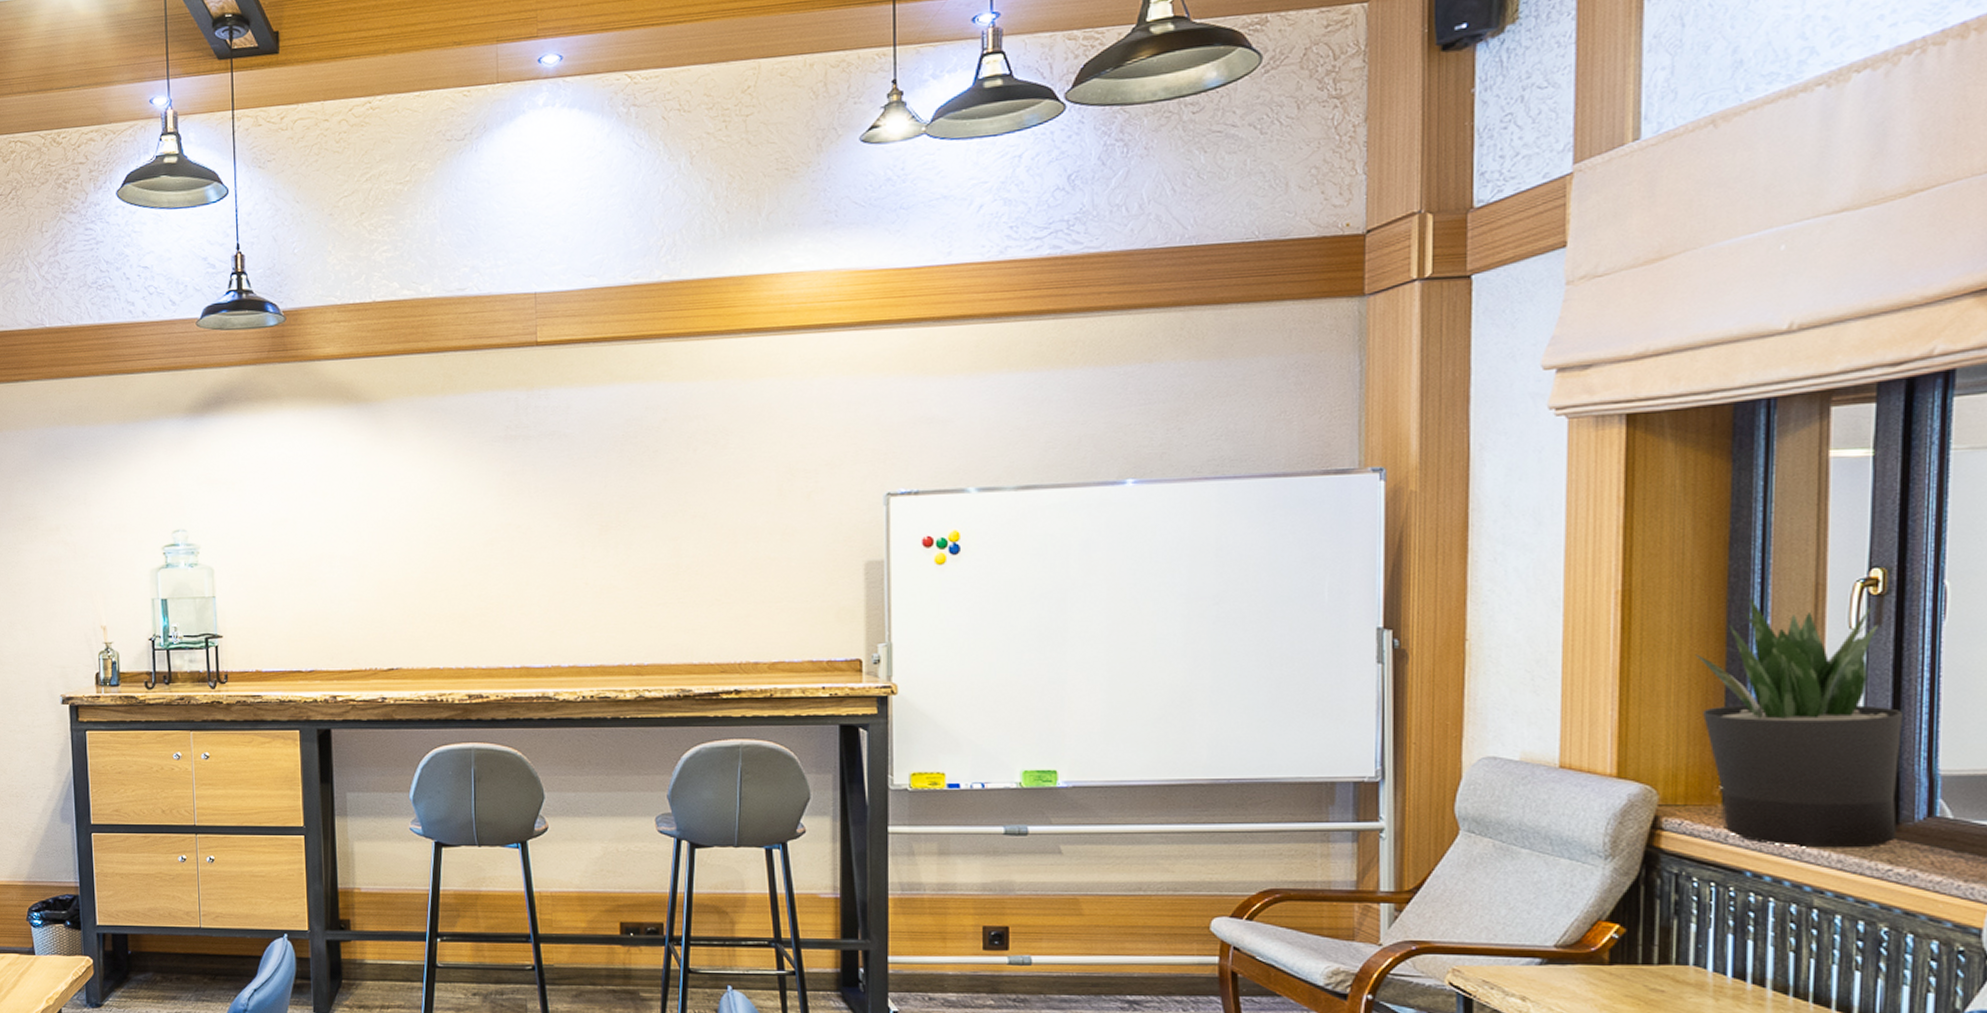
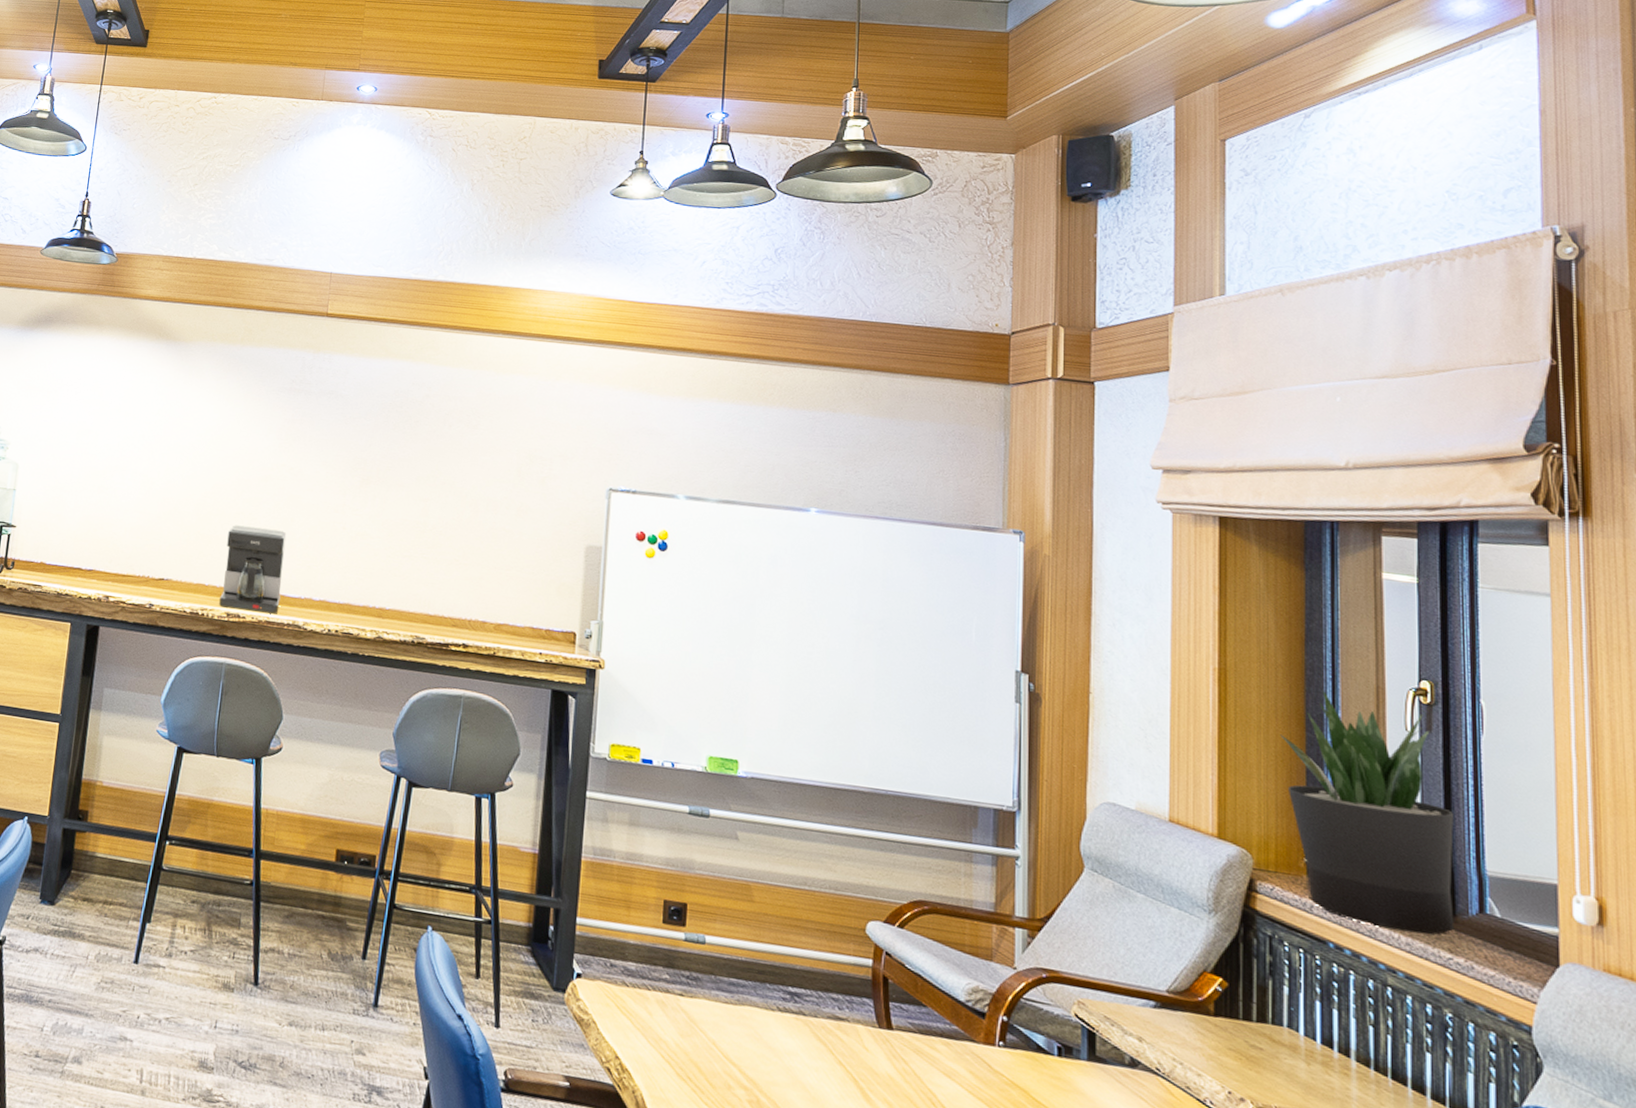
coffee maker: none [457,597,525,689] -> present [219,525,287,614]

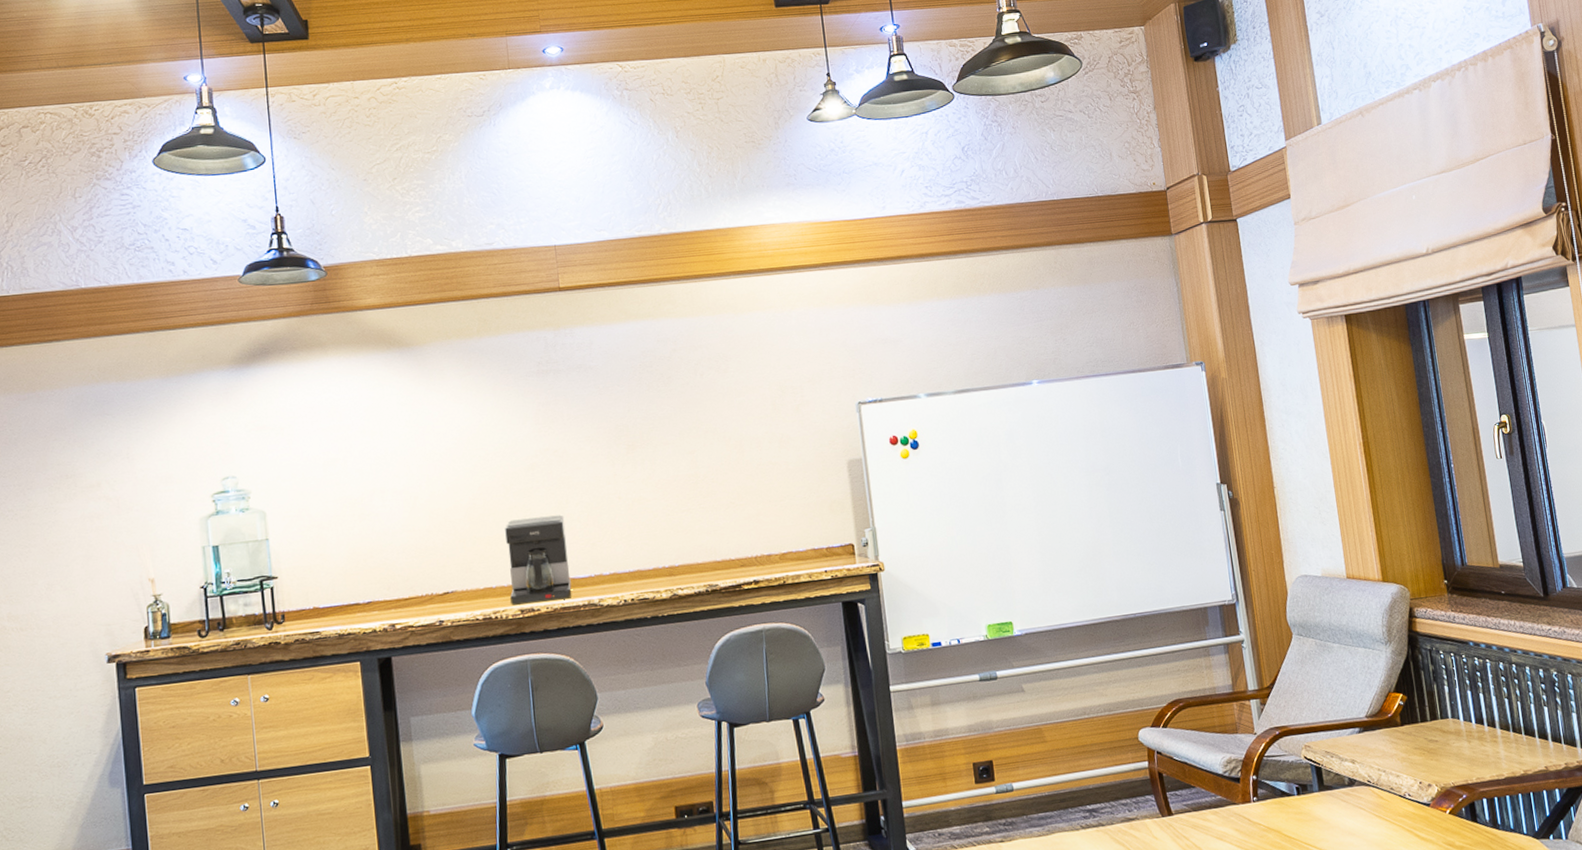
planter: present [1280,691,1454,935] -> none [1413,441,1549,620]

